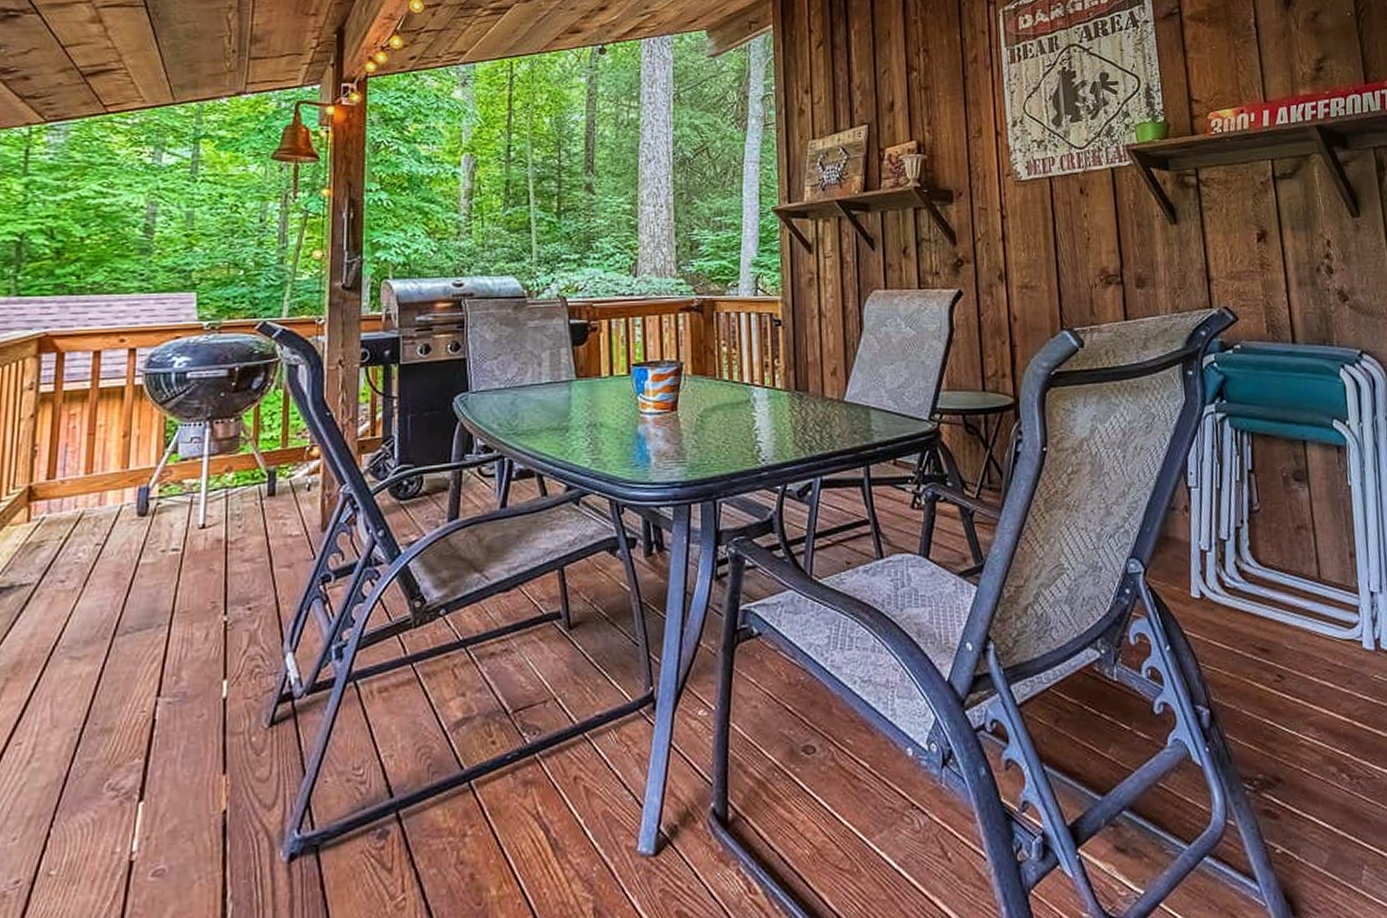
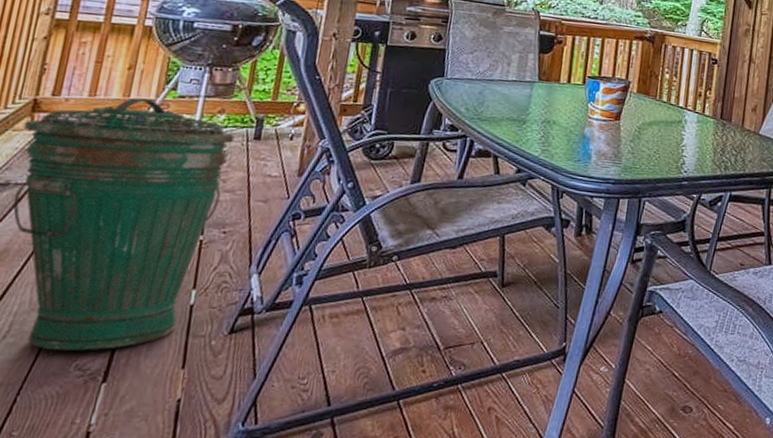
trash can: none [20,468,247,771] -> present [13,97,235,351]

